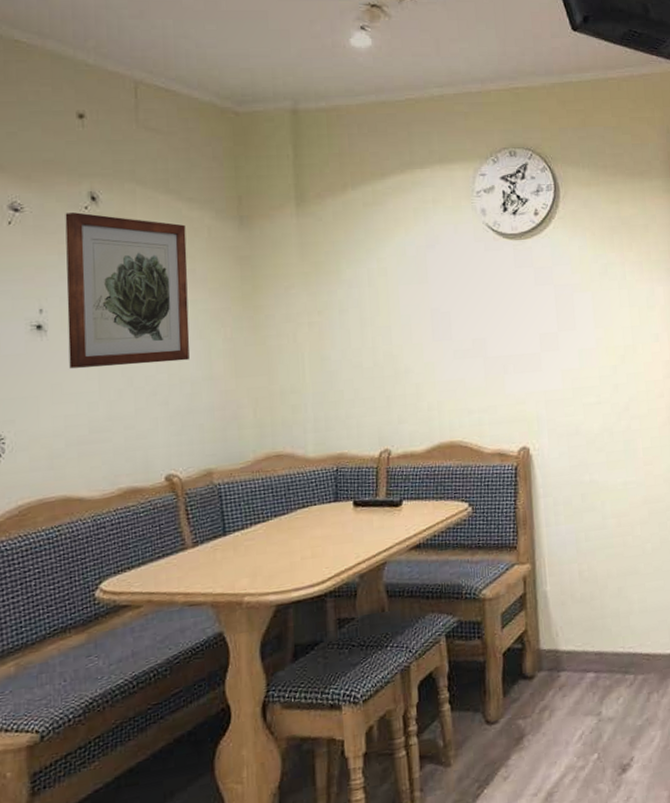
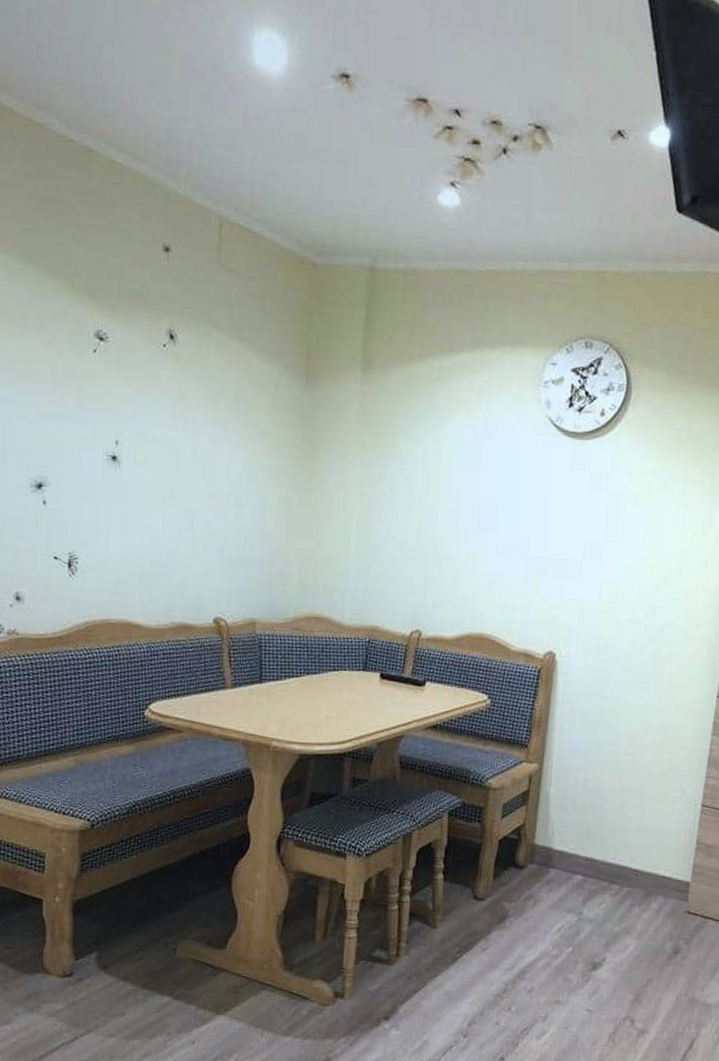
wall art: present [65,212,190,369] -> none [138,348,255,512]

